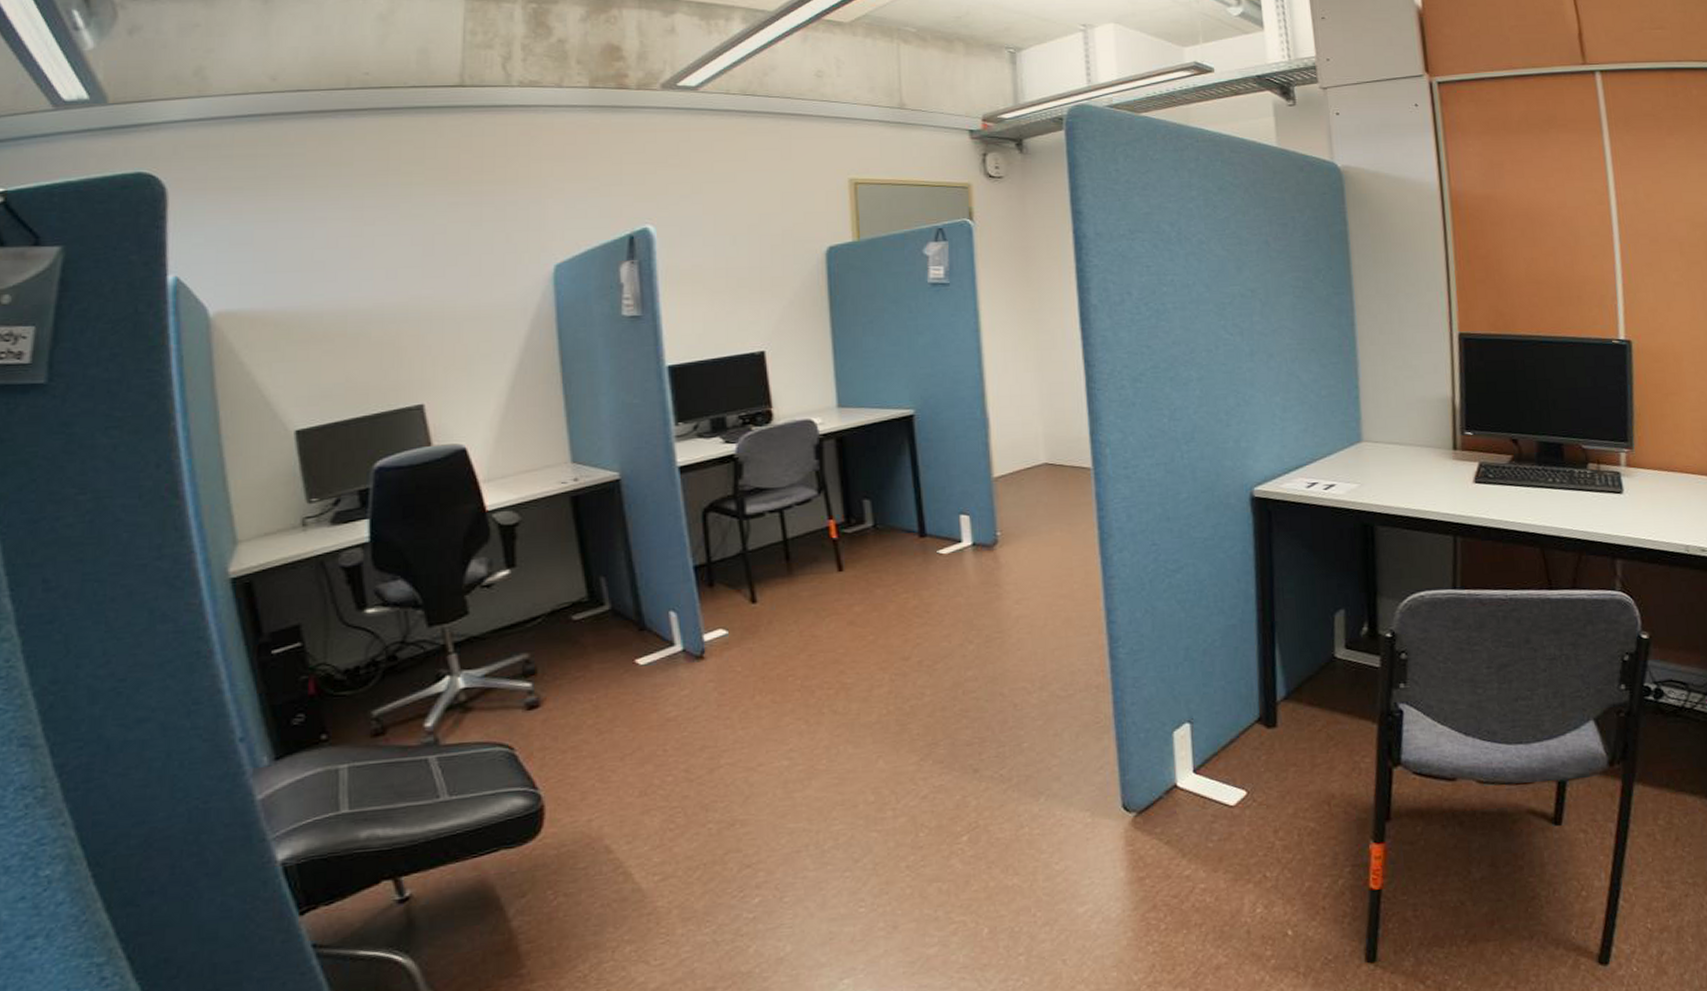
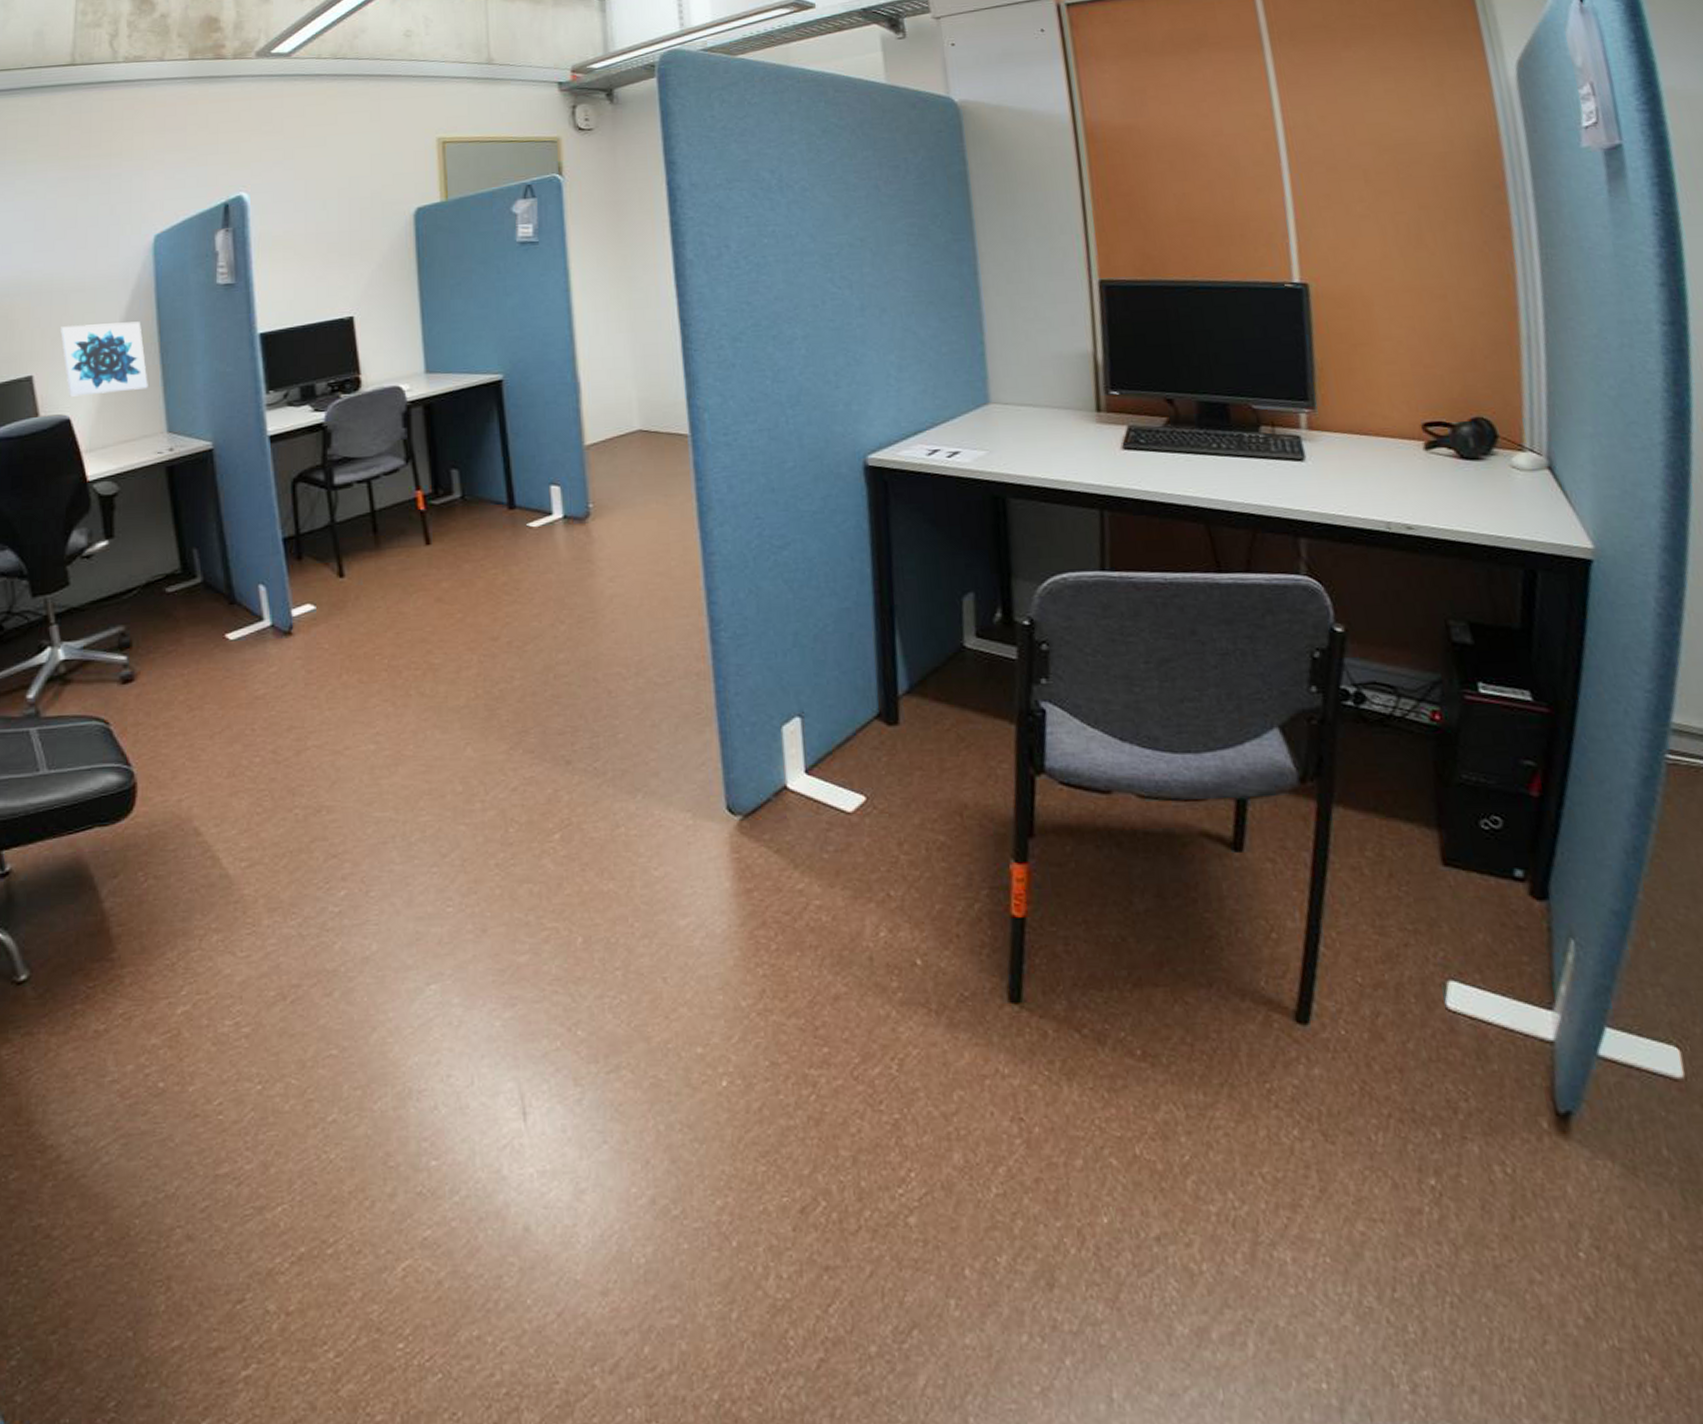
wall art: none [454,351,550,426] -> present [60,321,148,397]

